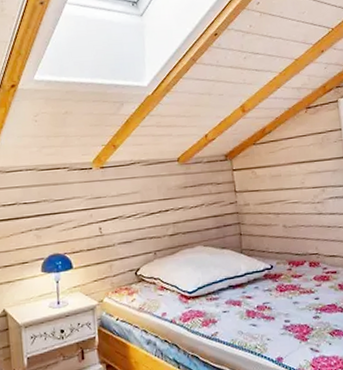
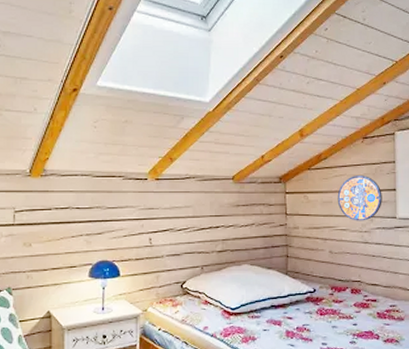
manhole cover: none [285,146,333,193] -> present [337,176,382,221]

